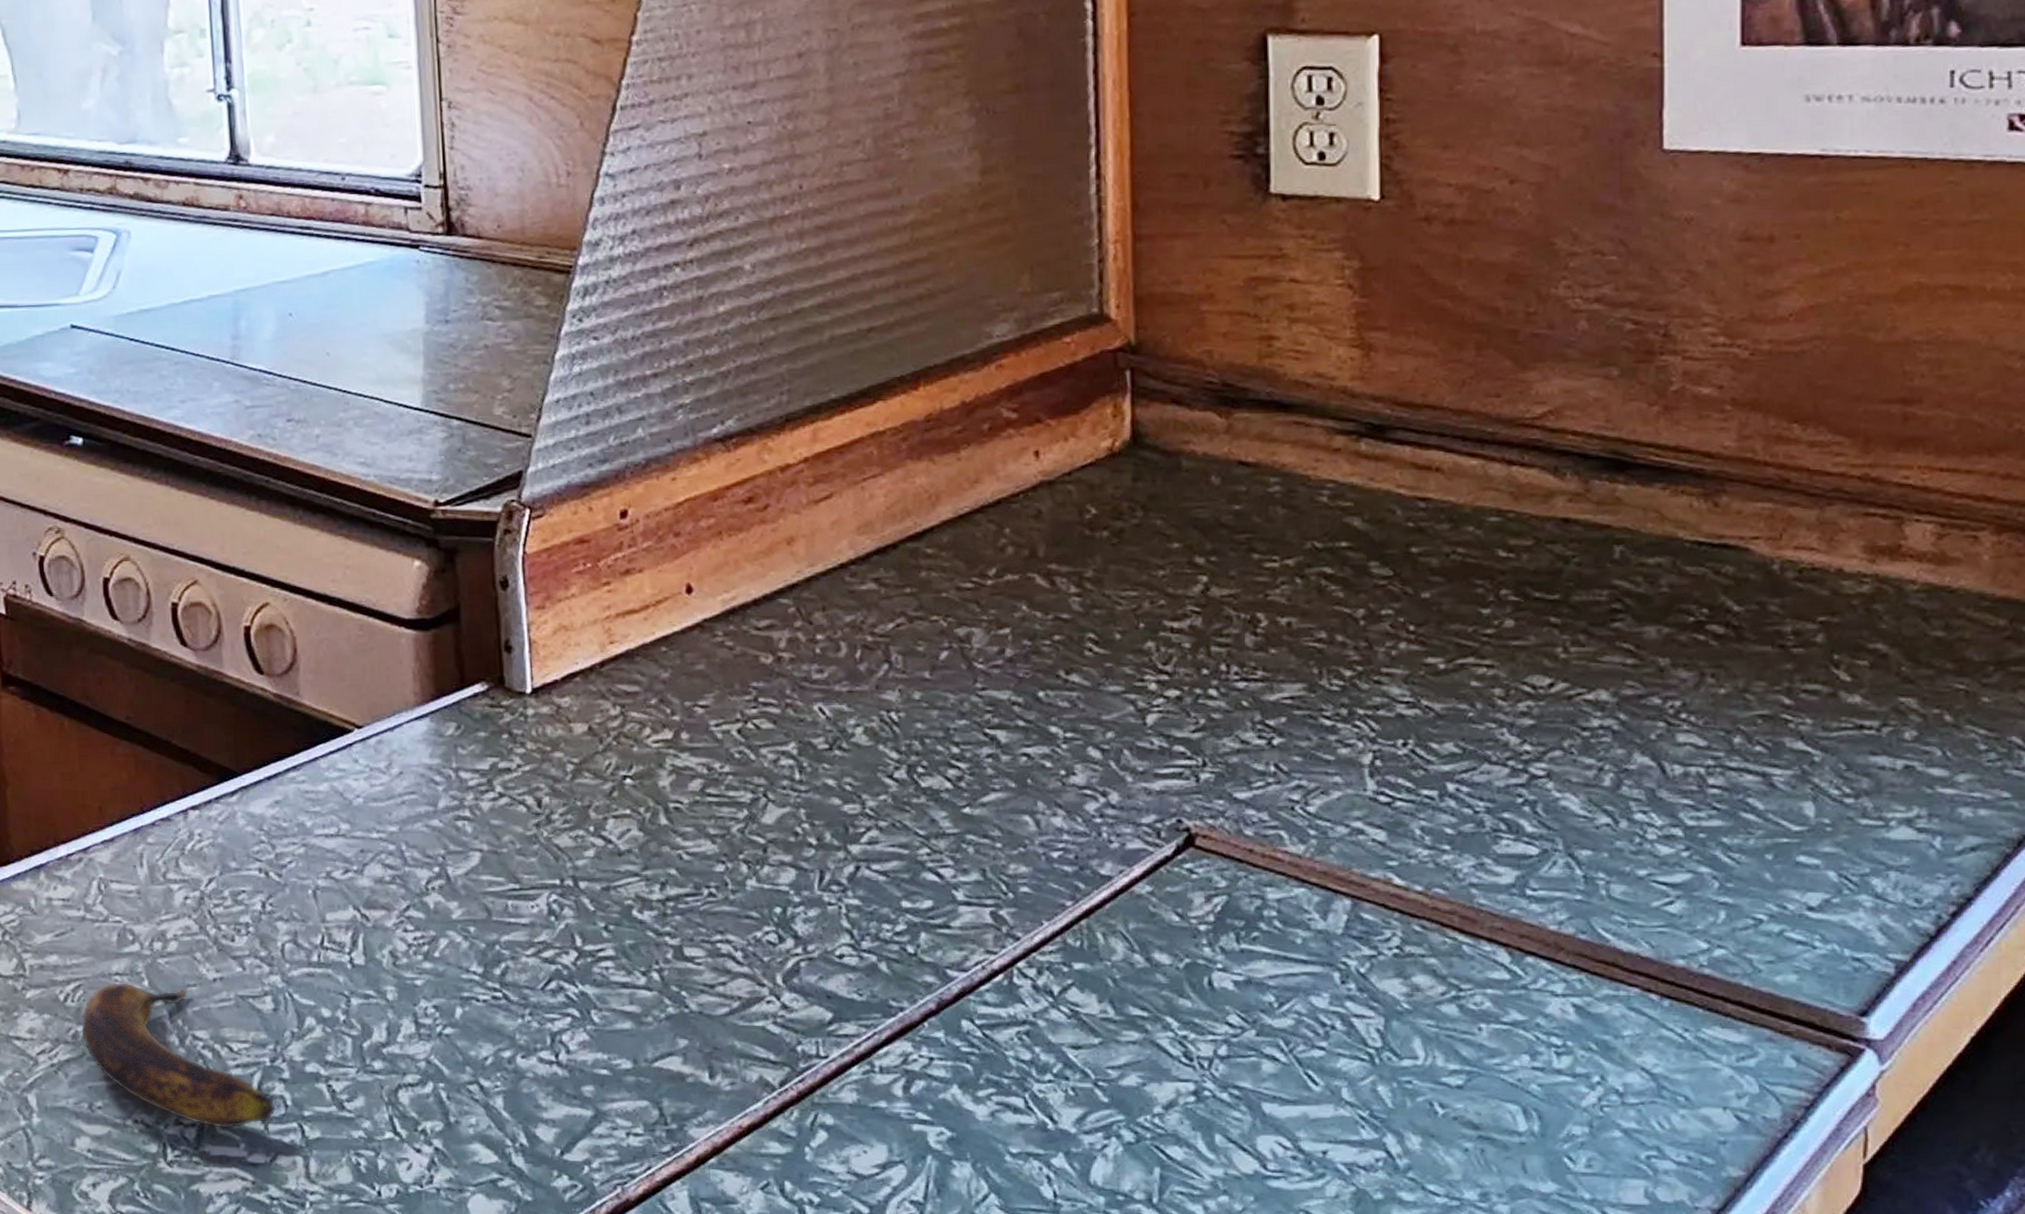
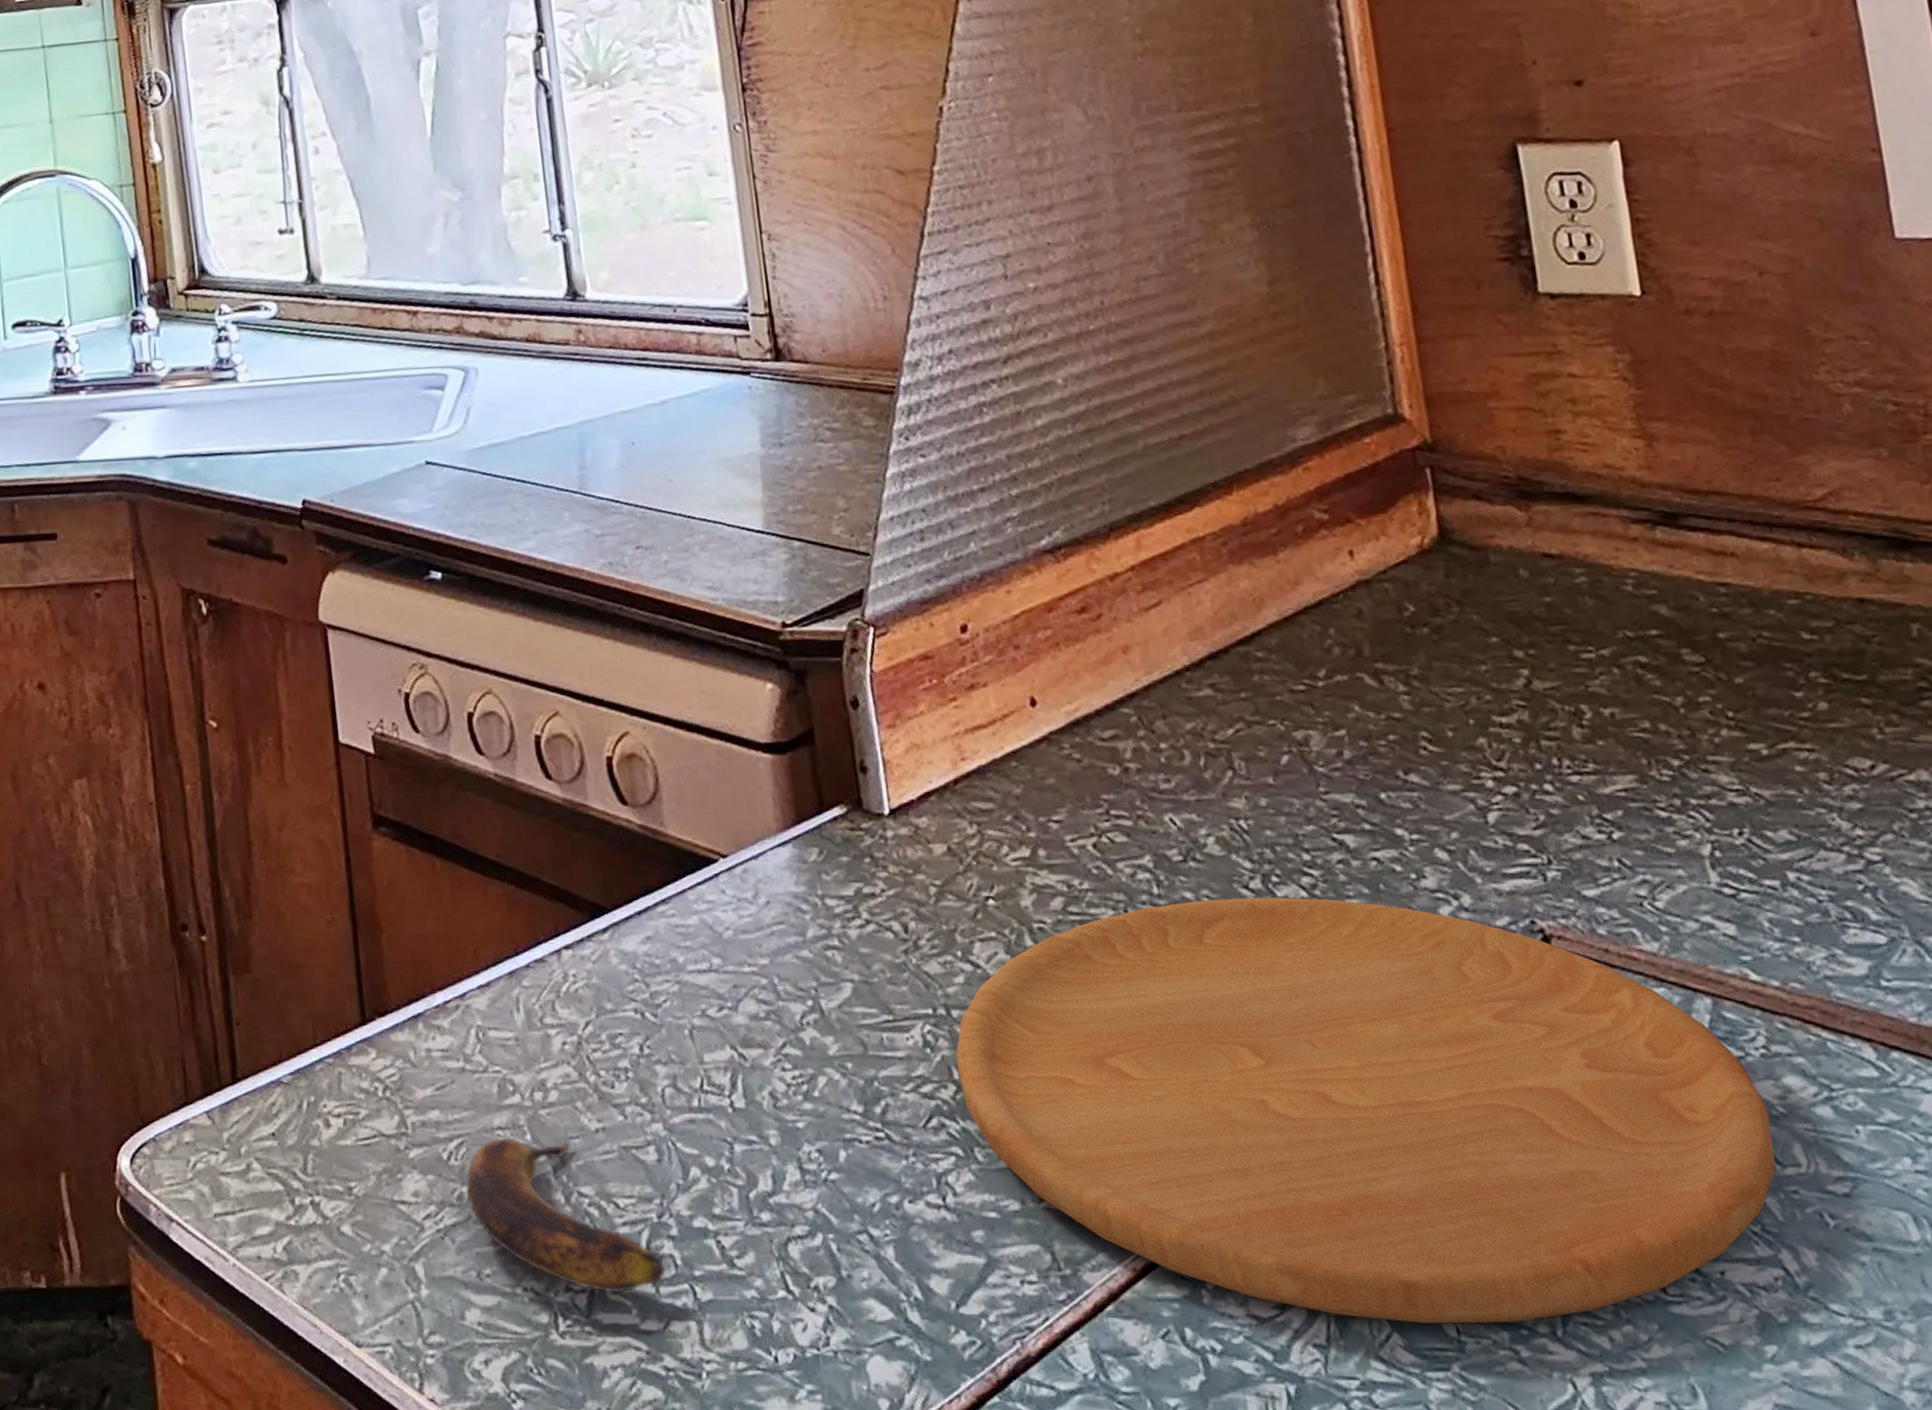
cutting board: none [580,787,1394,1189] -> present [956,897,1776,1324]

